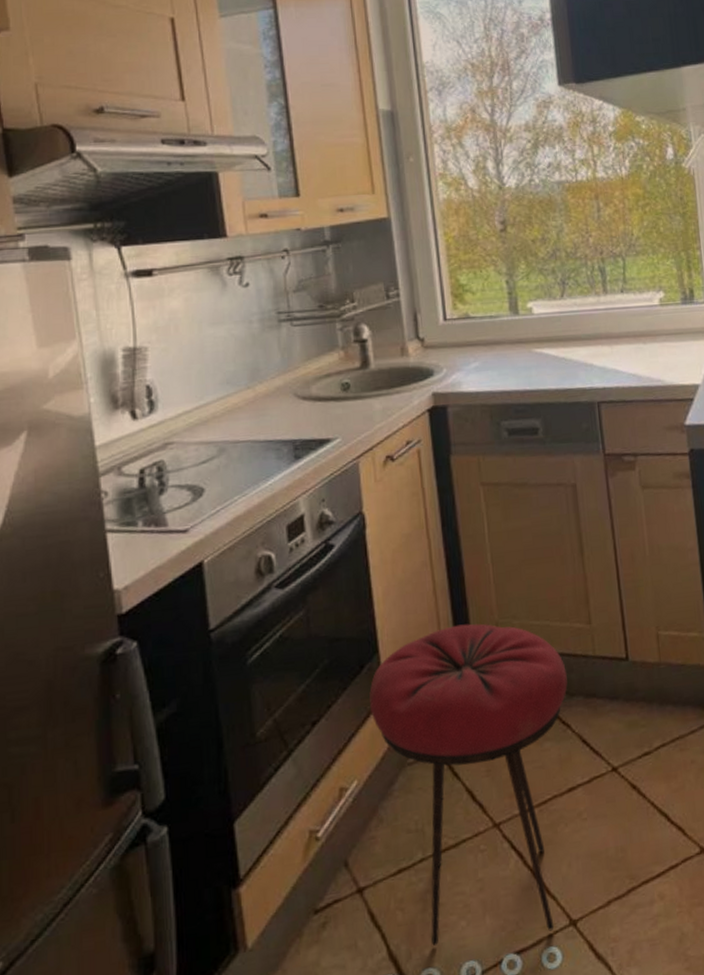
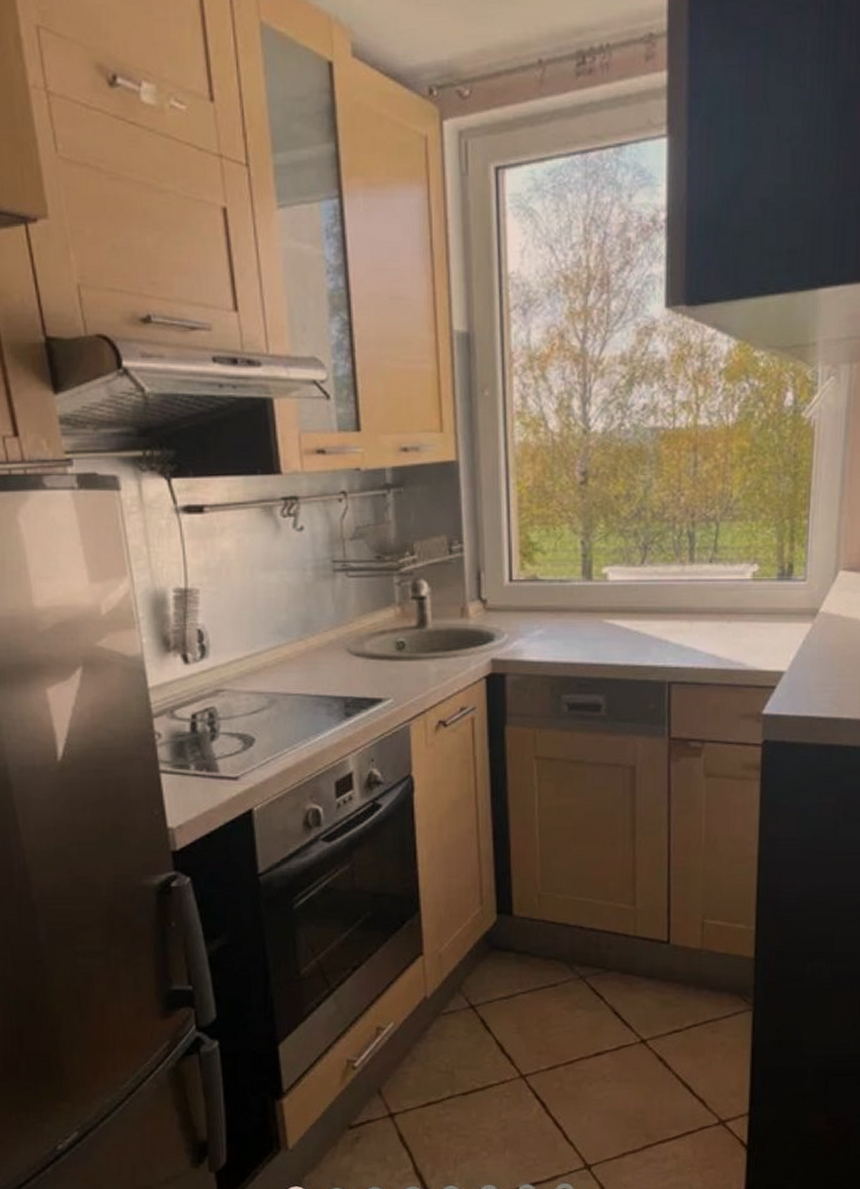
stool: present [369,623,568,945] -> none [409,893,605,1171]

